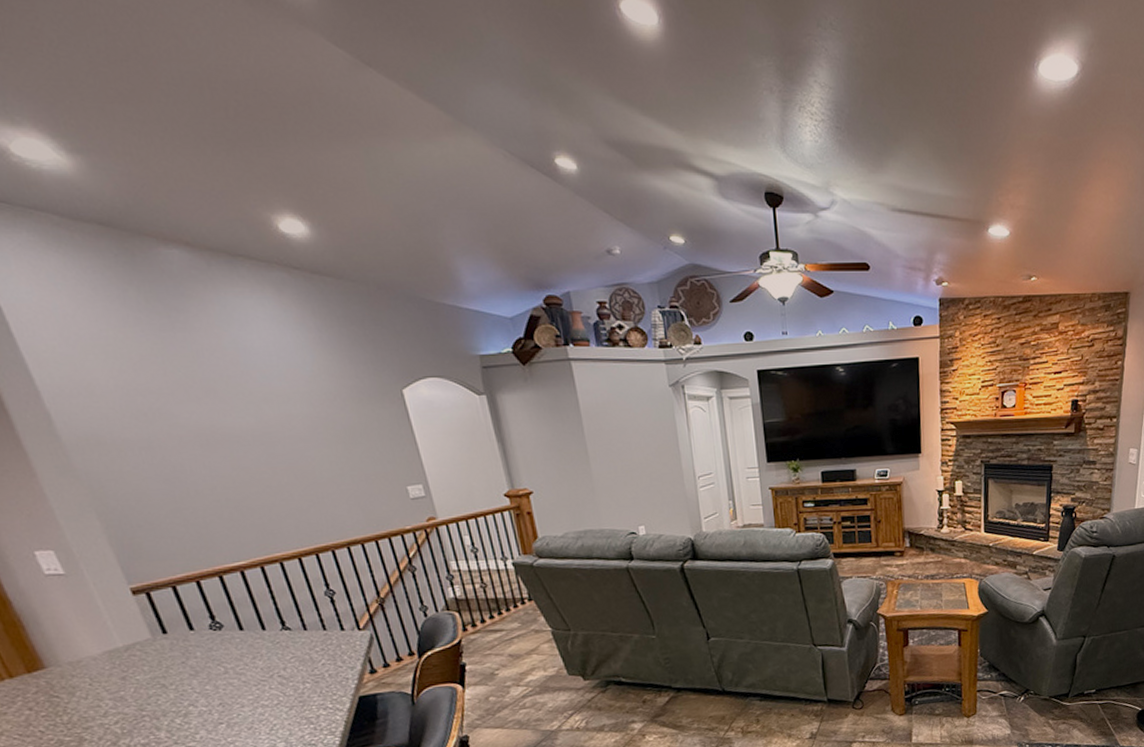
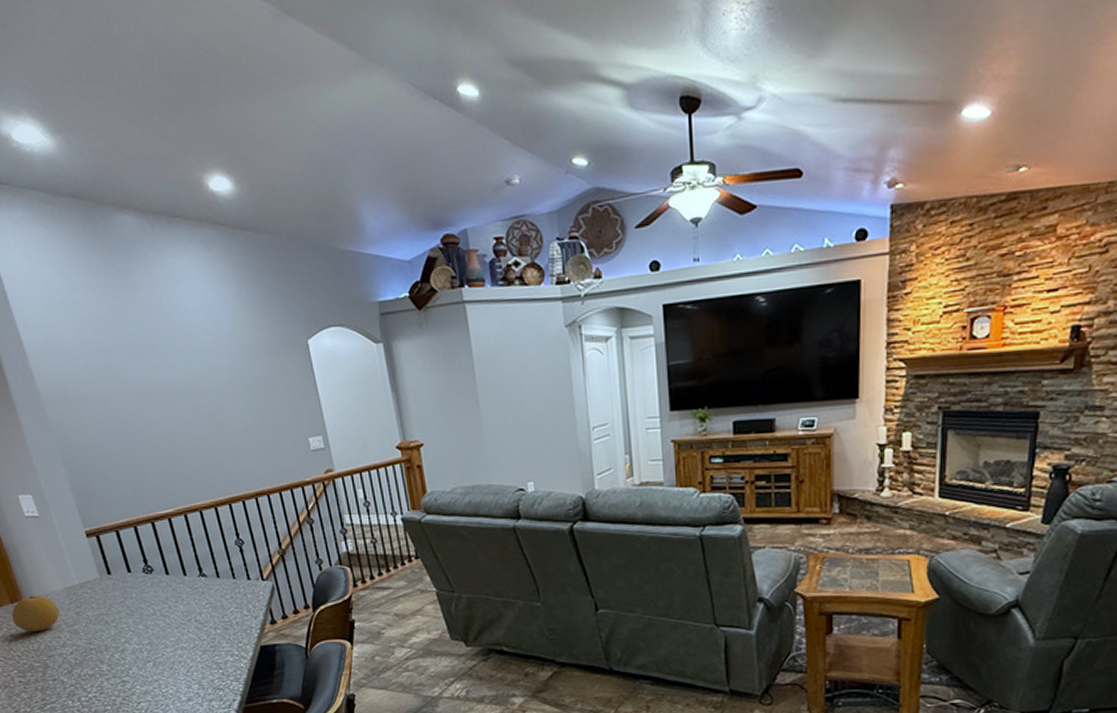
fruit: none [28,661,99,703] -> present [11,595,60,632]

